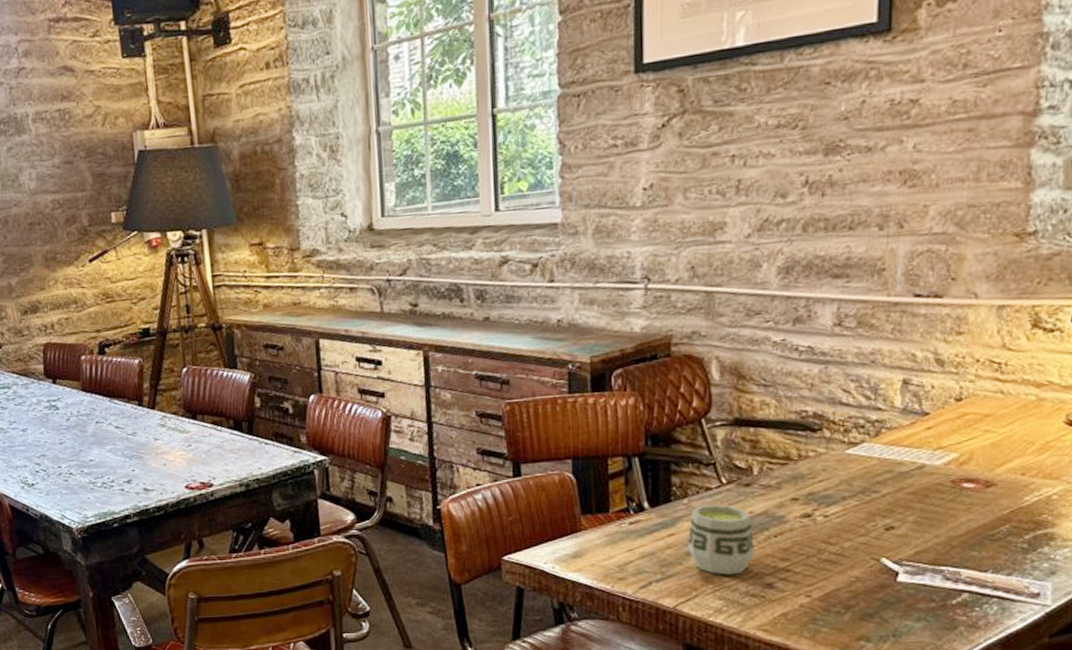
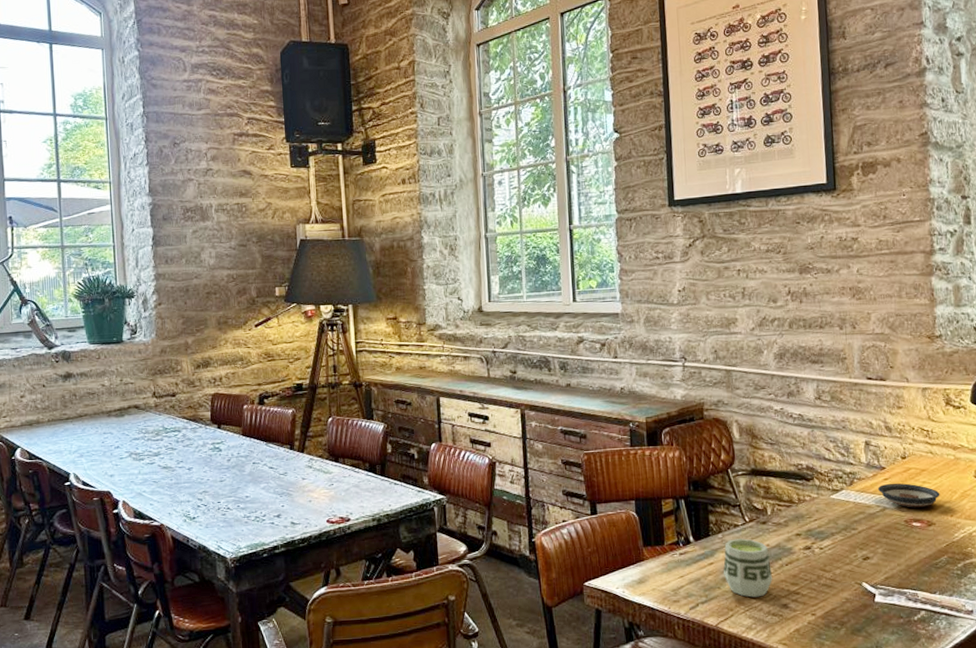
saucer: none [916,432,1009,465] -> present [878,483,940,508]

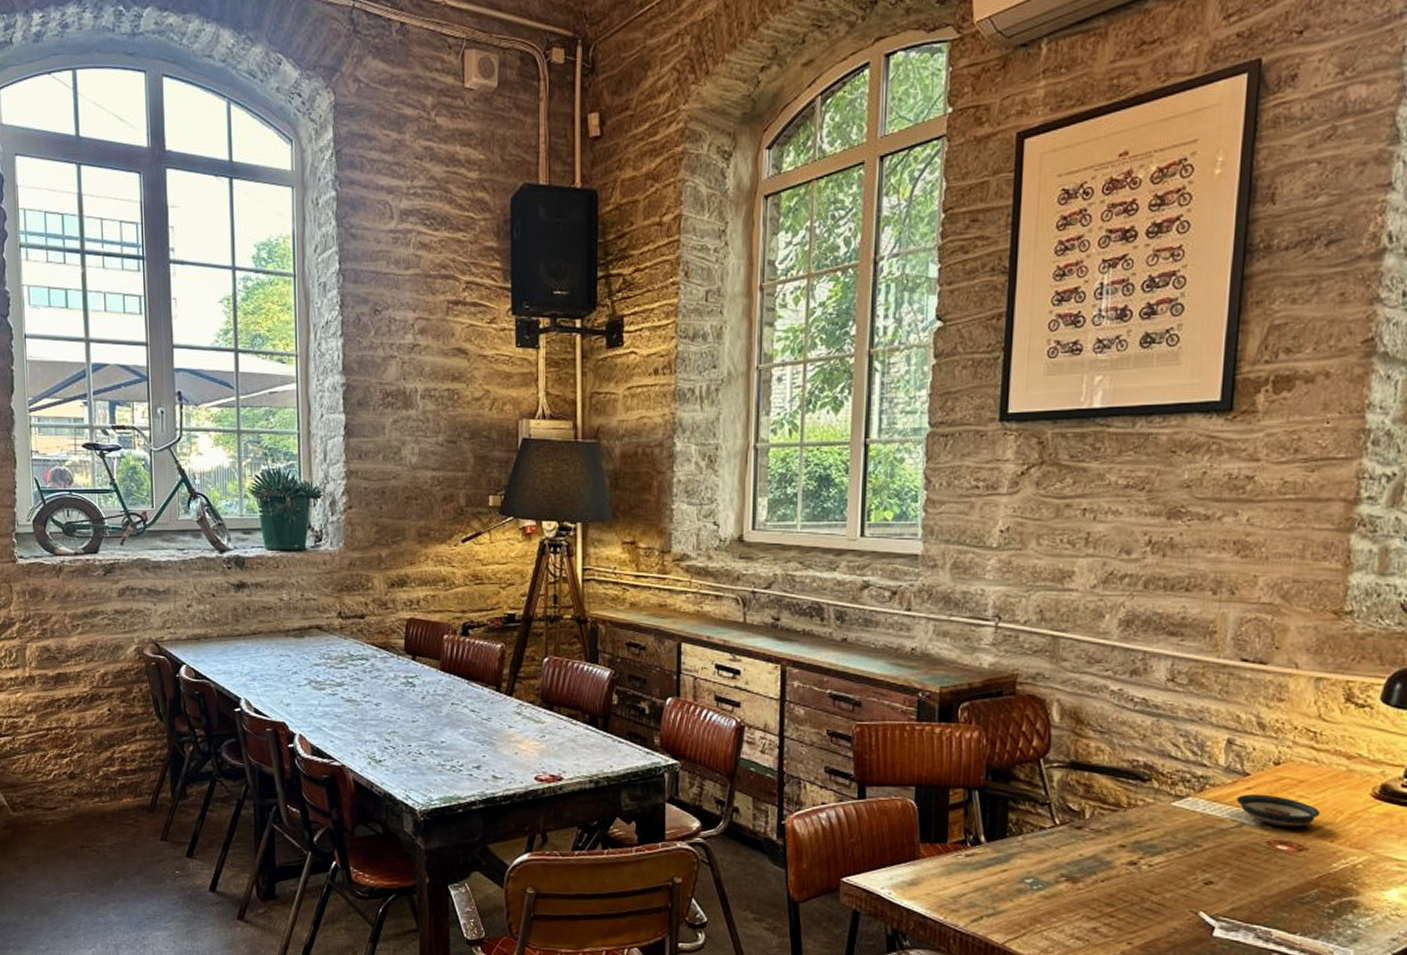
cup: present [723,538,773,598] -> none [1018,844,1083,916]

